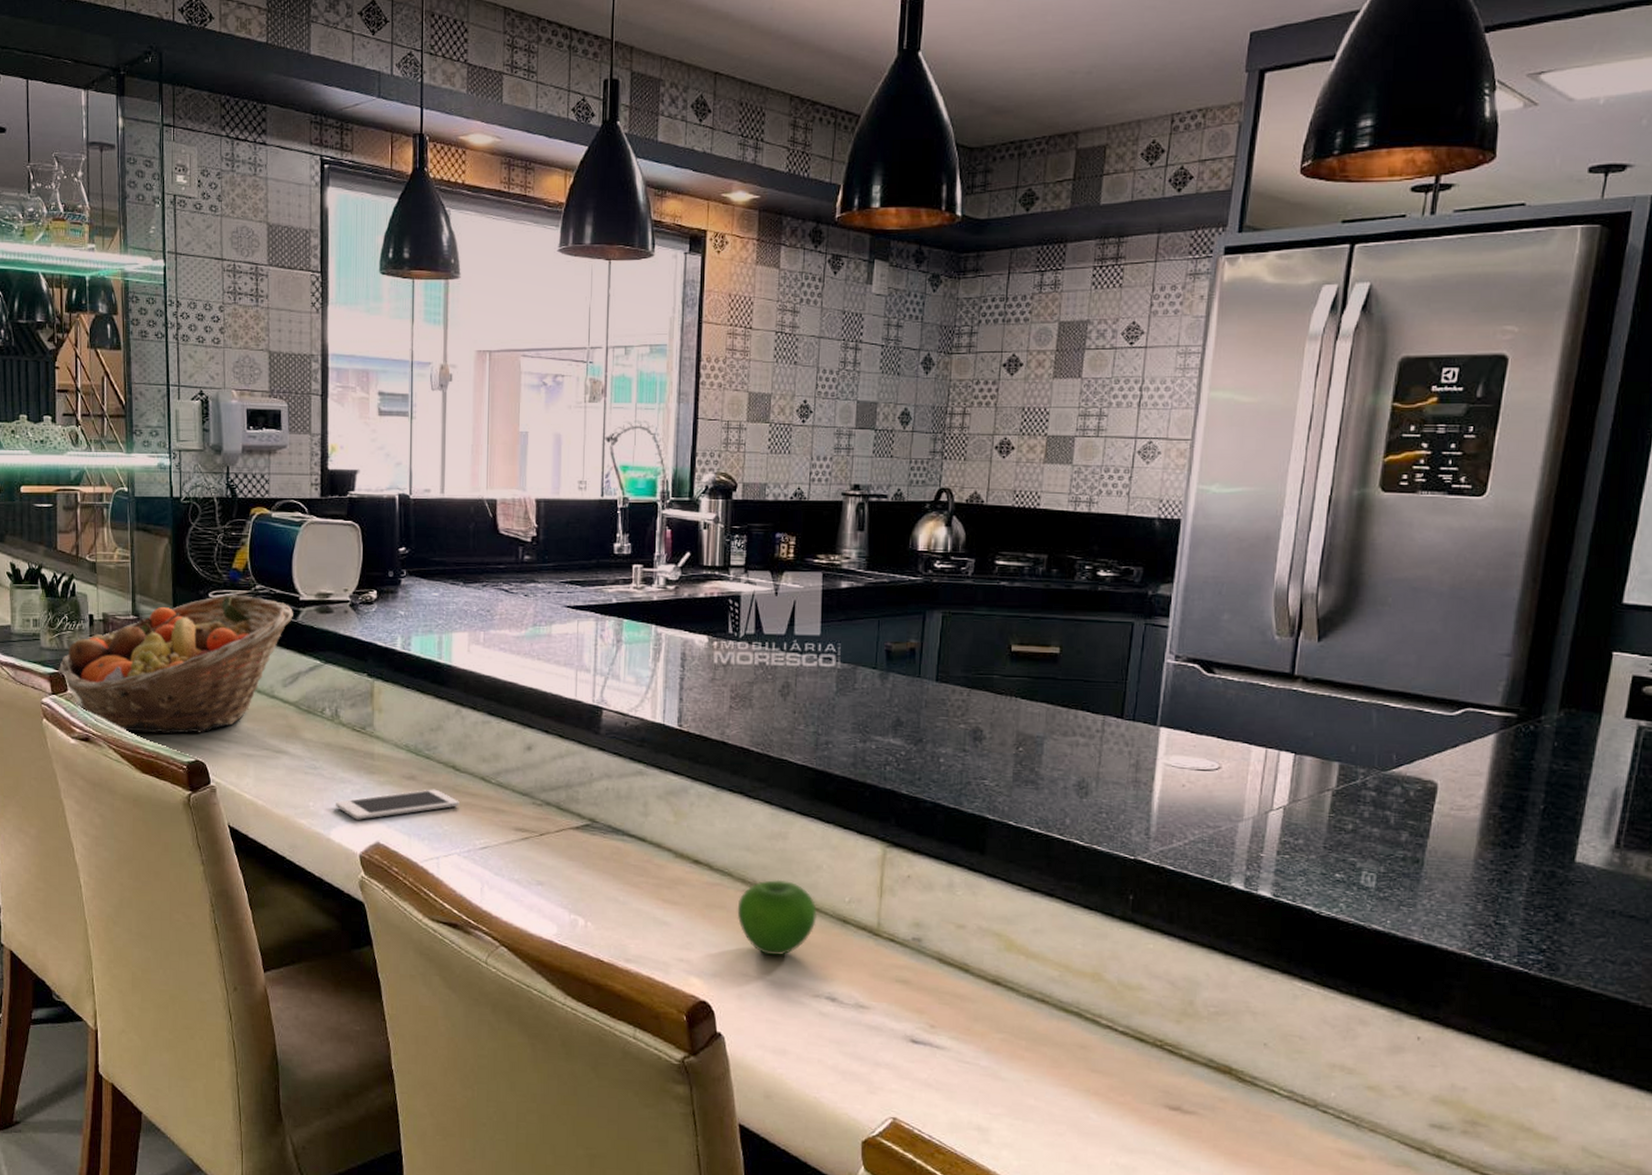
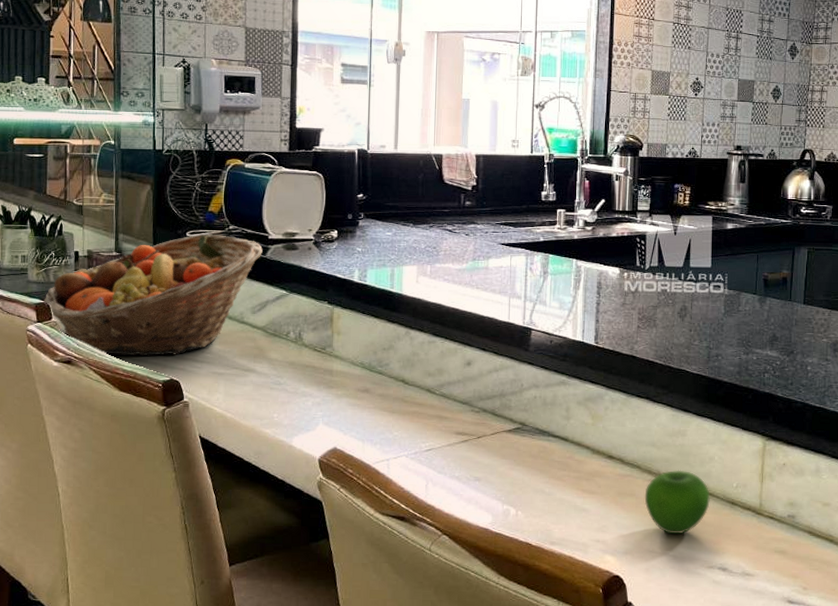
cell phone: present [336,789,459,820] -> none [298,400,408,428]

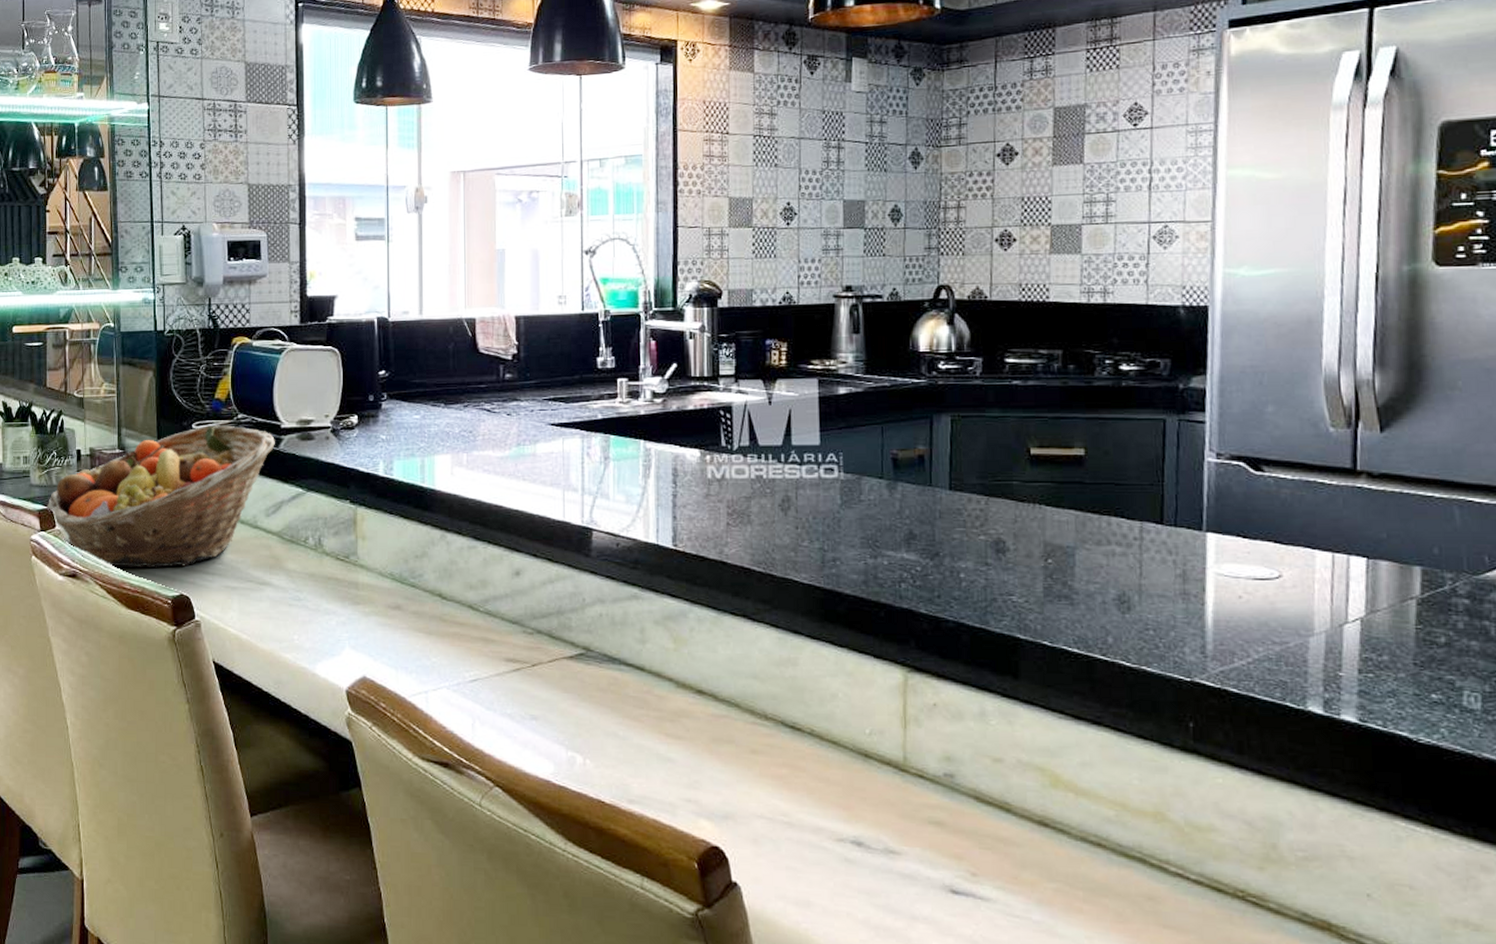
apple: present [644,470,710,535] -> none [747,710,835,795]

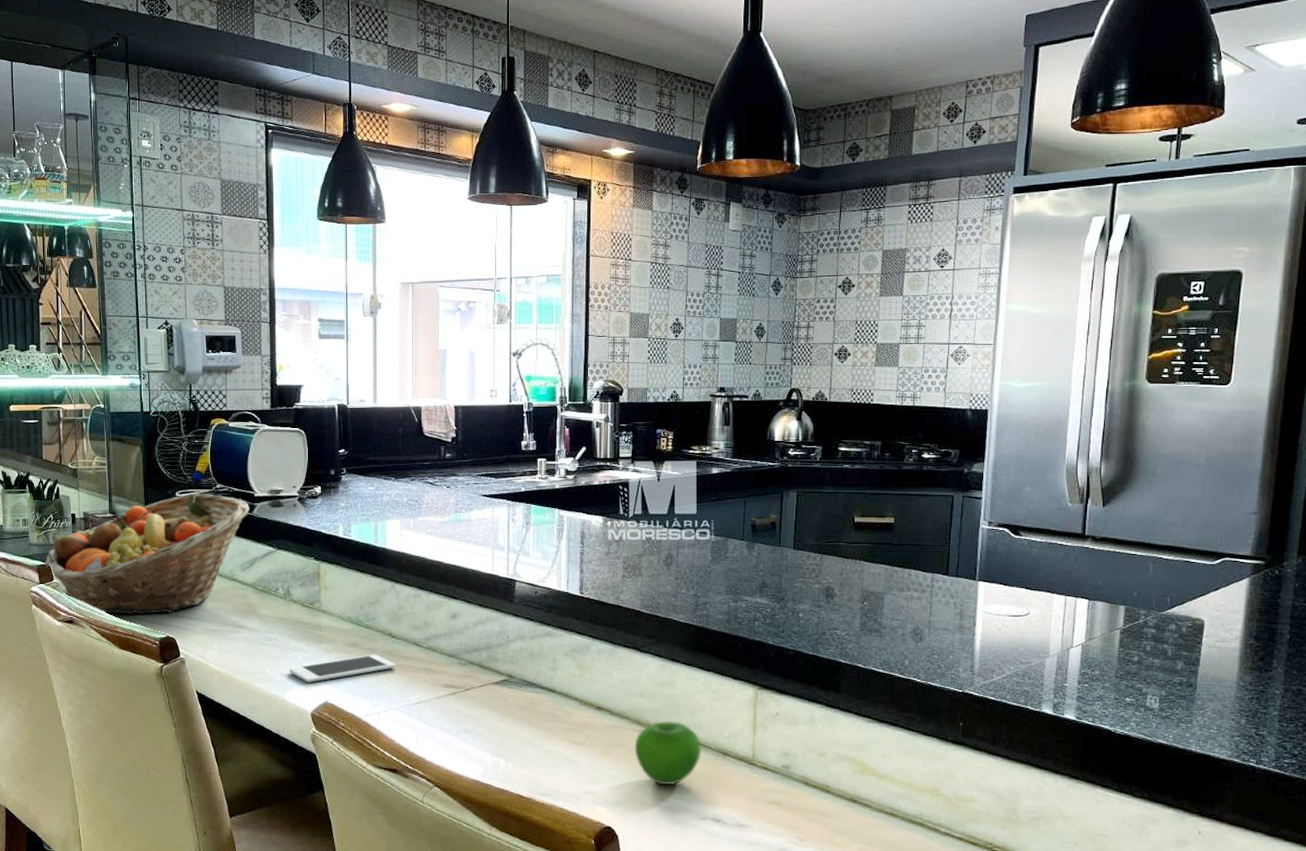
cell phone: none [321,619,447,653] -> present [289,654,396,683]
apple: none [747,710,835,795] -> present [634,720,701,786]

